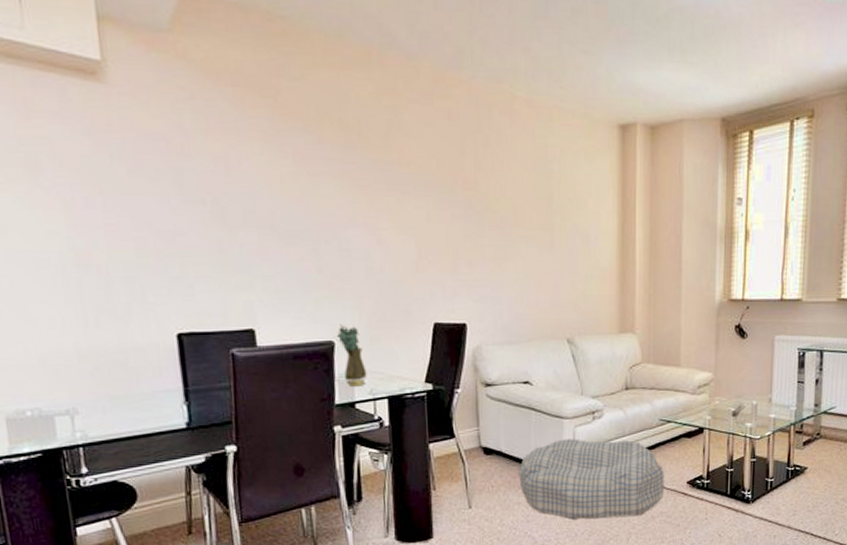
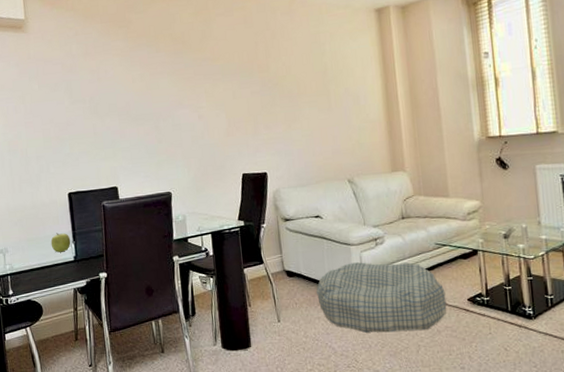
fruit: none [149,389,182,417] -> present [51,233,71,253]
vase: present [336,323,367,388] -> none [172,179,196,227]

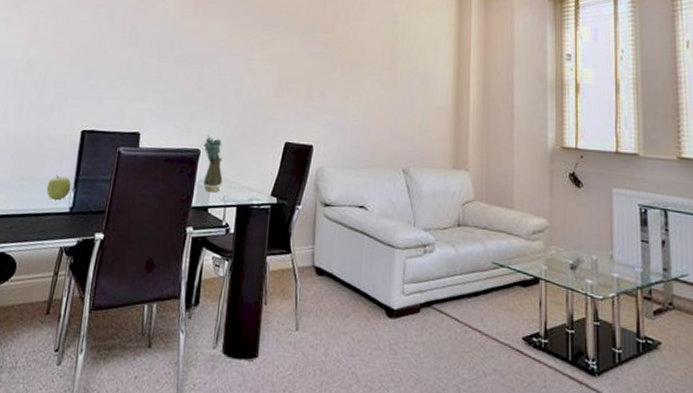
vase: none [172,179,196,227] -> present [203,135,223,194]
dog bed: present [316,262,447,333] -> none [347,270,497,369]

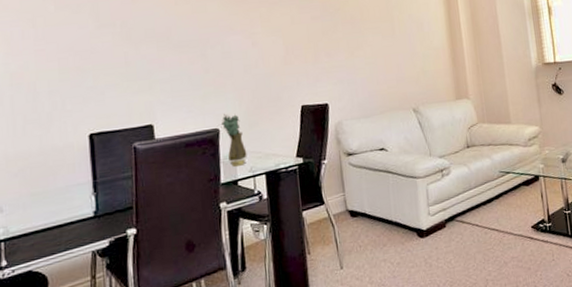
fruit: present [46,175,72,200] -> none [63,183,90,208]

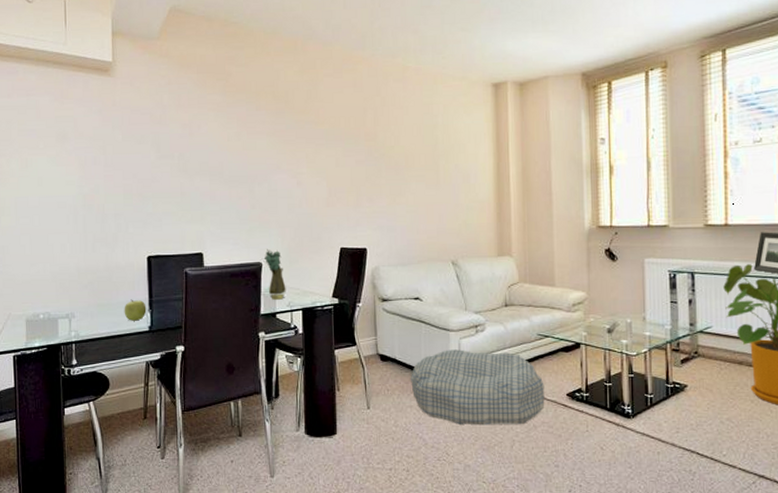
fruit: none [63,183,90,208] -> present [124,299,147,321]
dog bed: none [382,193,513,272] -> present [411,349,545,425]

